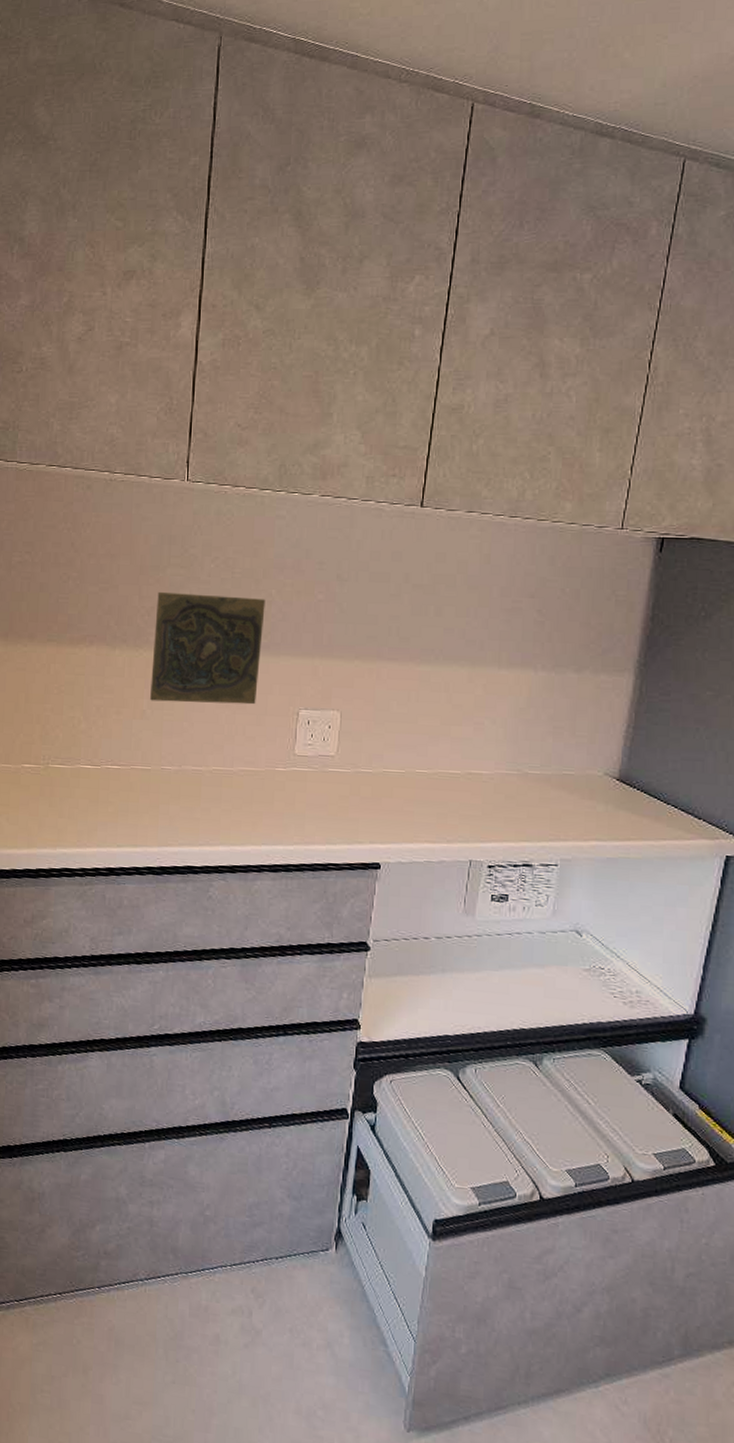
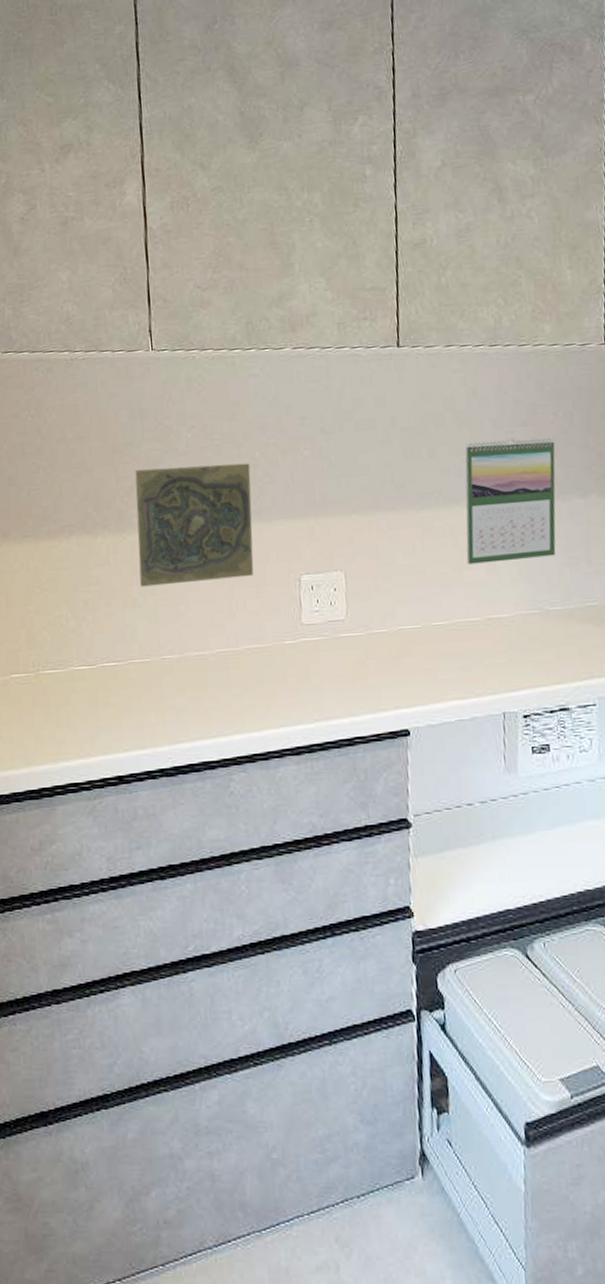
calendar: none [457,607,558,724] -> present [464,438,556,565]

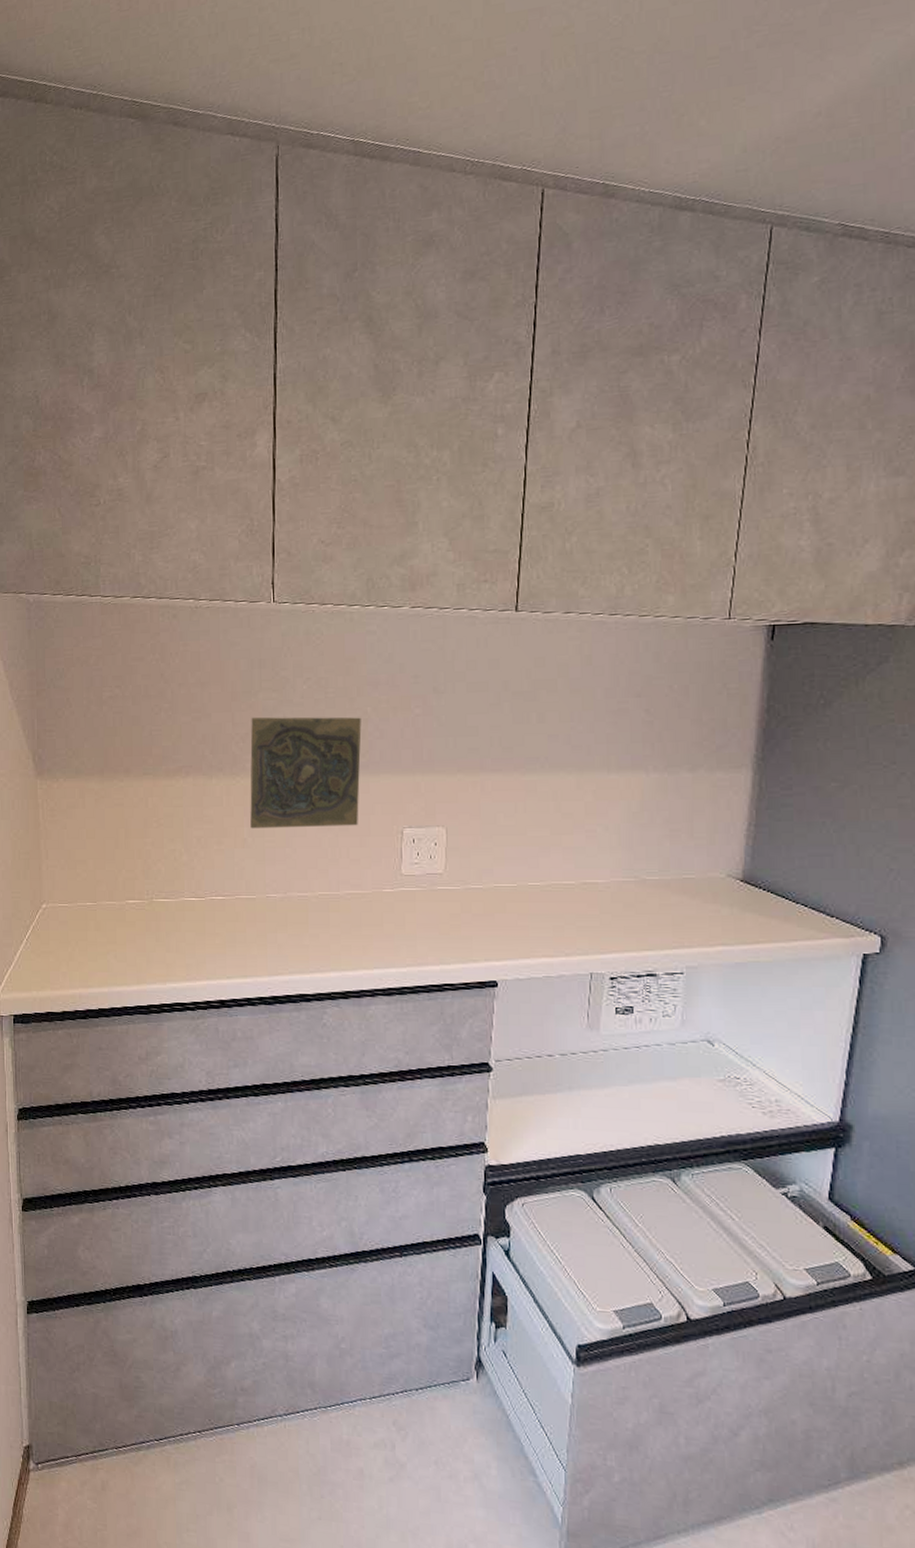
calendar: present [464,438,556,565] -> none [567,708,667,830]

